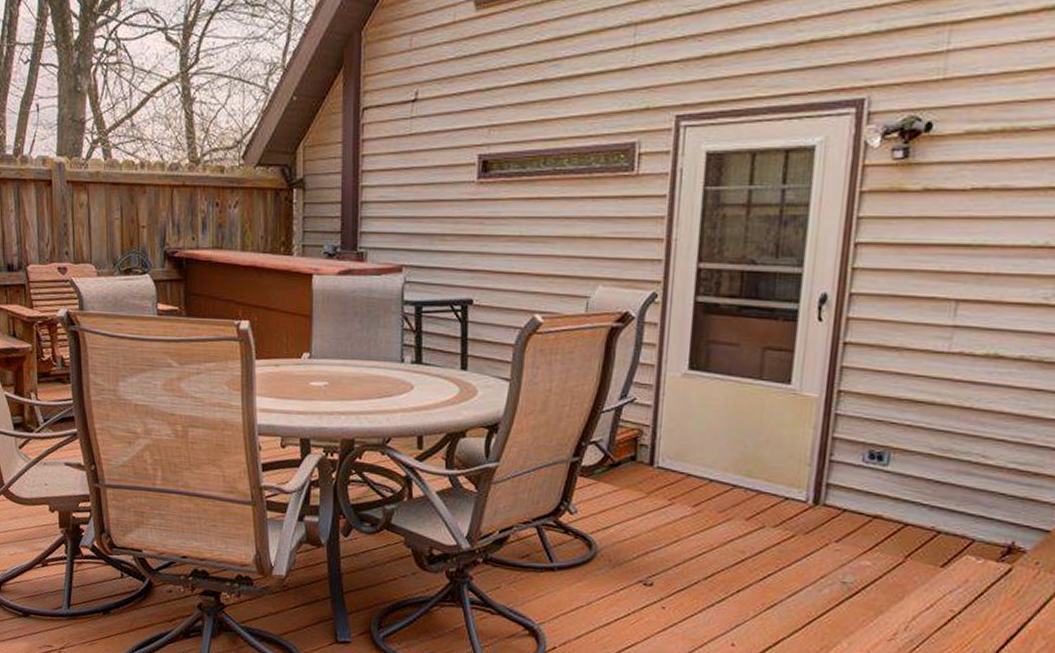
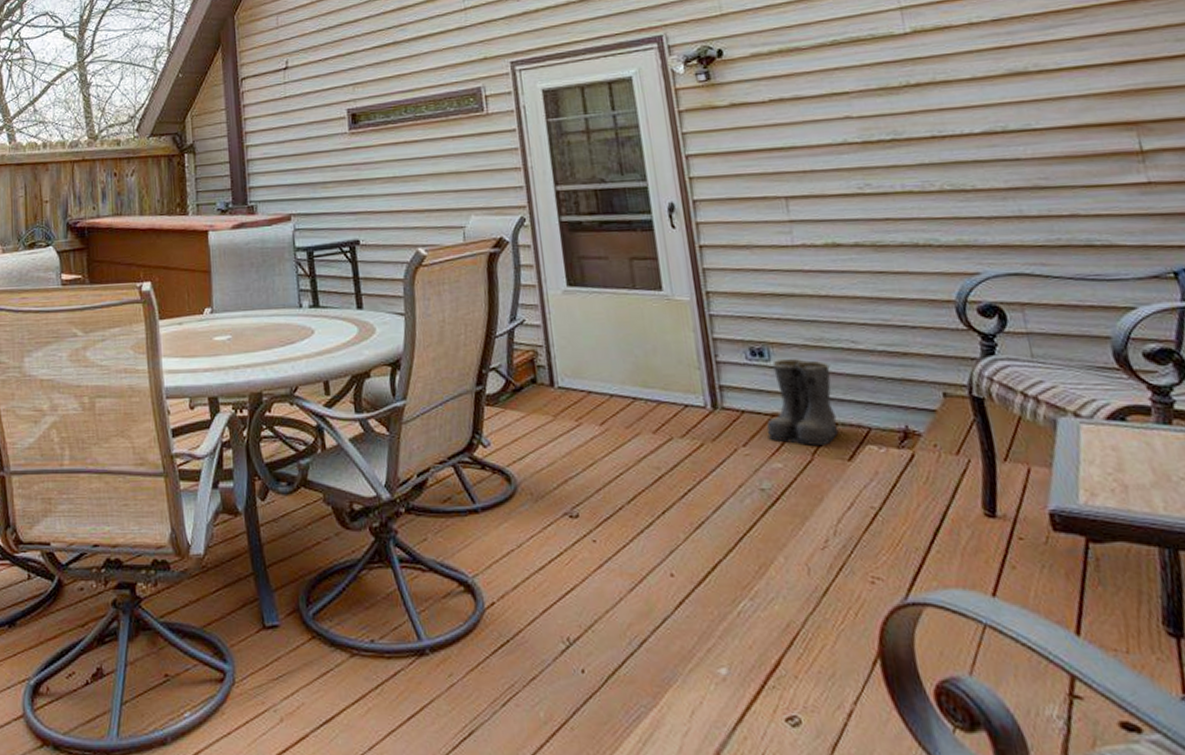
boots: none [864,465,951,550] -> present [767,359,840,446]

